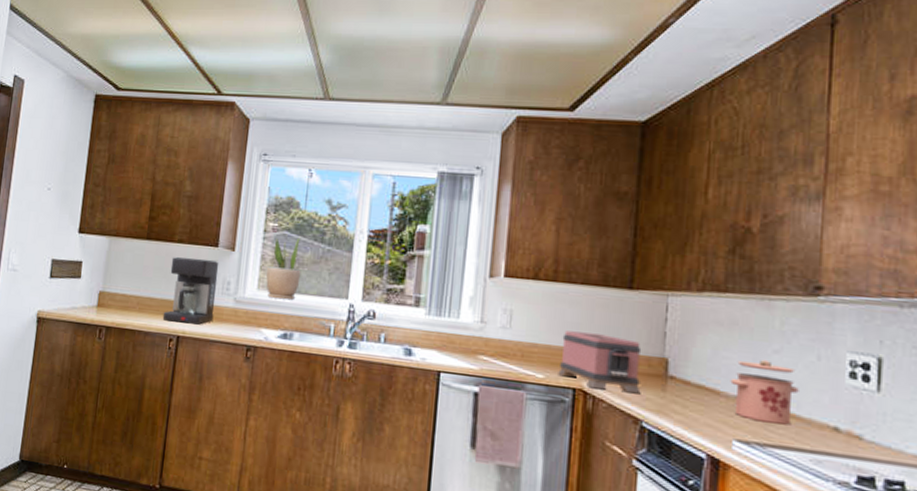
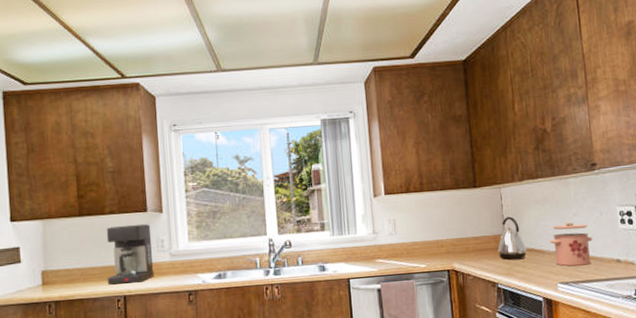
potted plant: present [266,237,301,301] -> none [194,191,224,247]
toaster: present [558,330,642,395] -> none [434,225,494,267]
kettle: none [649,335,694,396] -> present [497,216,528,260]

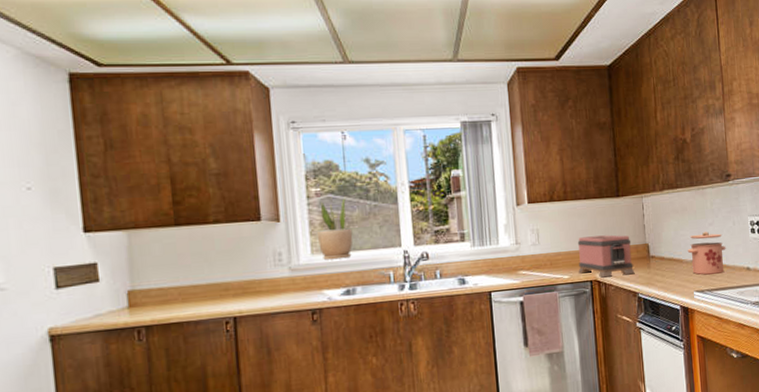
coffee maker: present [106,224,154,285] -> none [210,235,271,305]
potted plant: none [194,191,224,247] -> present [318,198,353,261]
toaster: none [434,225,494,267] -> present [577,234,635,278]
kettle: present [497,216,528,260] -> none [638,226,667,270]

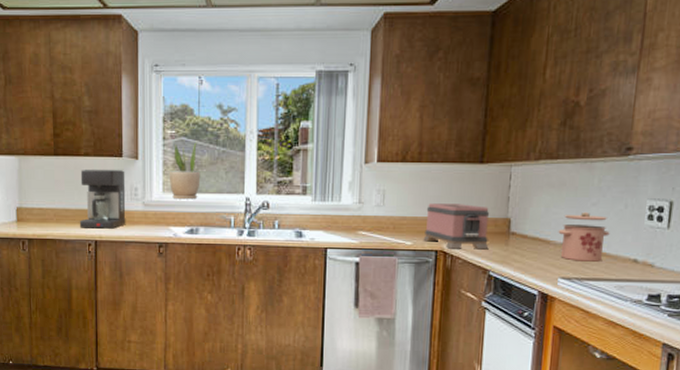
coffee maker: none [210,235,271,305] -> present [79,170,126,229]

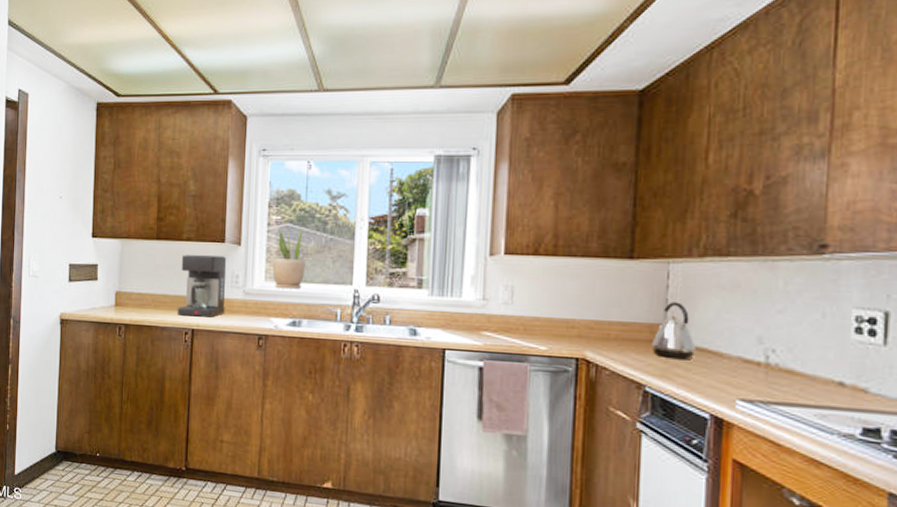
toaster: present [423,203,490,250] -> none [560,303,644,361]
kettle: none [495,199,530,248] -> present [651,302,697,360]
cooking pot: present [558,211,610,262] -> none [733,319,803,383]

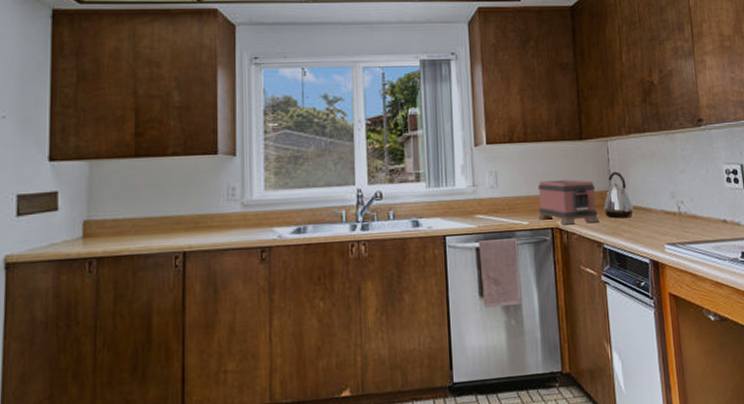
coffee maker: present [177,255,226,318] -> none [164,169,222,239]
potted plant: present [273,229,306,290] -> none [272,134,307,197]
toaster: none [560,303,644,361] -> present [537,179,600,225]

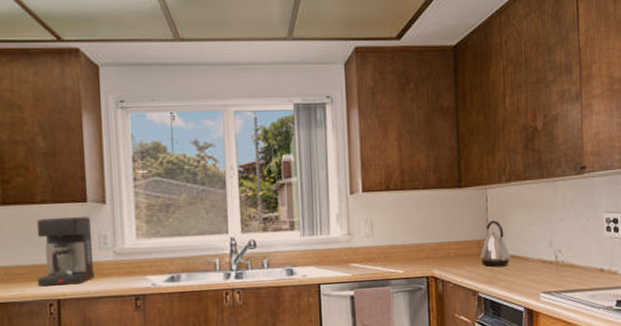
coffee maker: none [164,169,222,239] -> present [36,217,95,287]
toaster: present [537,179,600,225] -> none [414,228,476,274]

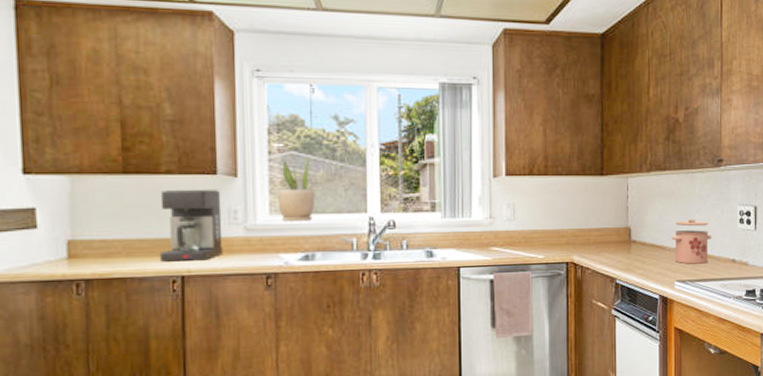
potted plant: none [143,181,179,245] -> present [278,156,316,222]
kettle: present [480,220,511,267] -> none [619,209,649,255]
cooking pot: none [534,227,578,275] -> present [671,218,712,264]

